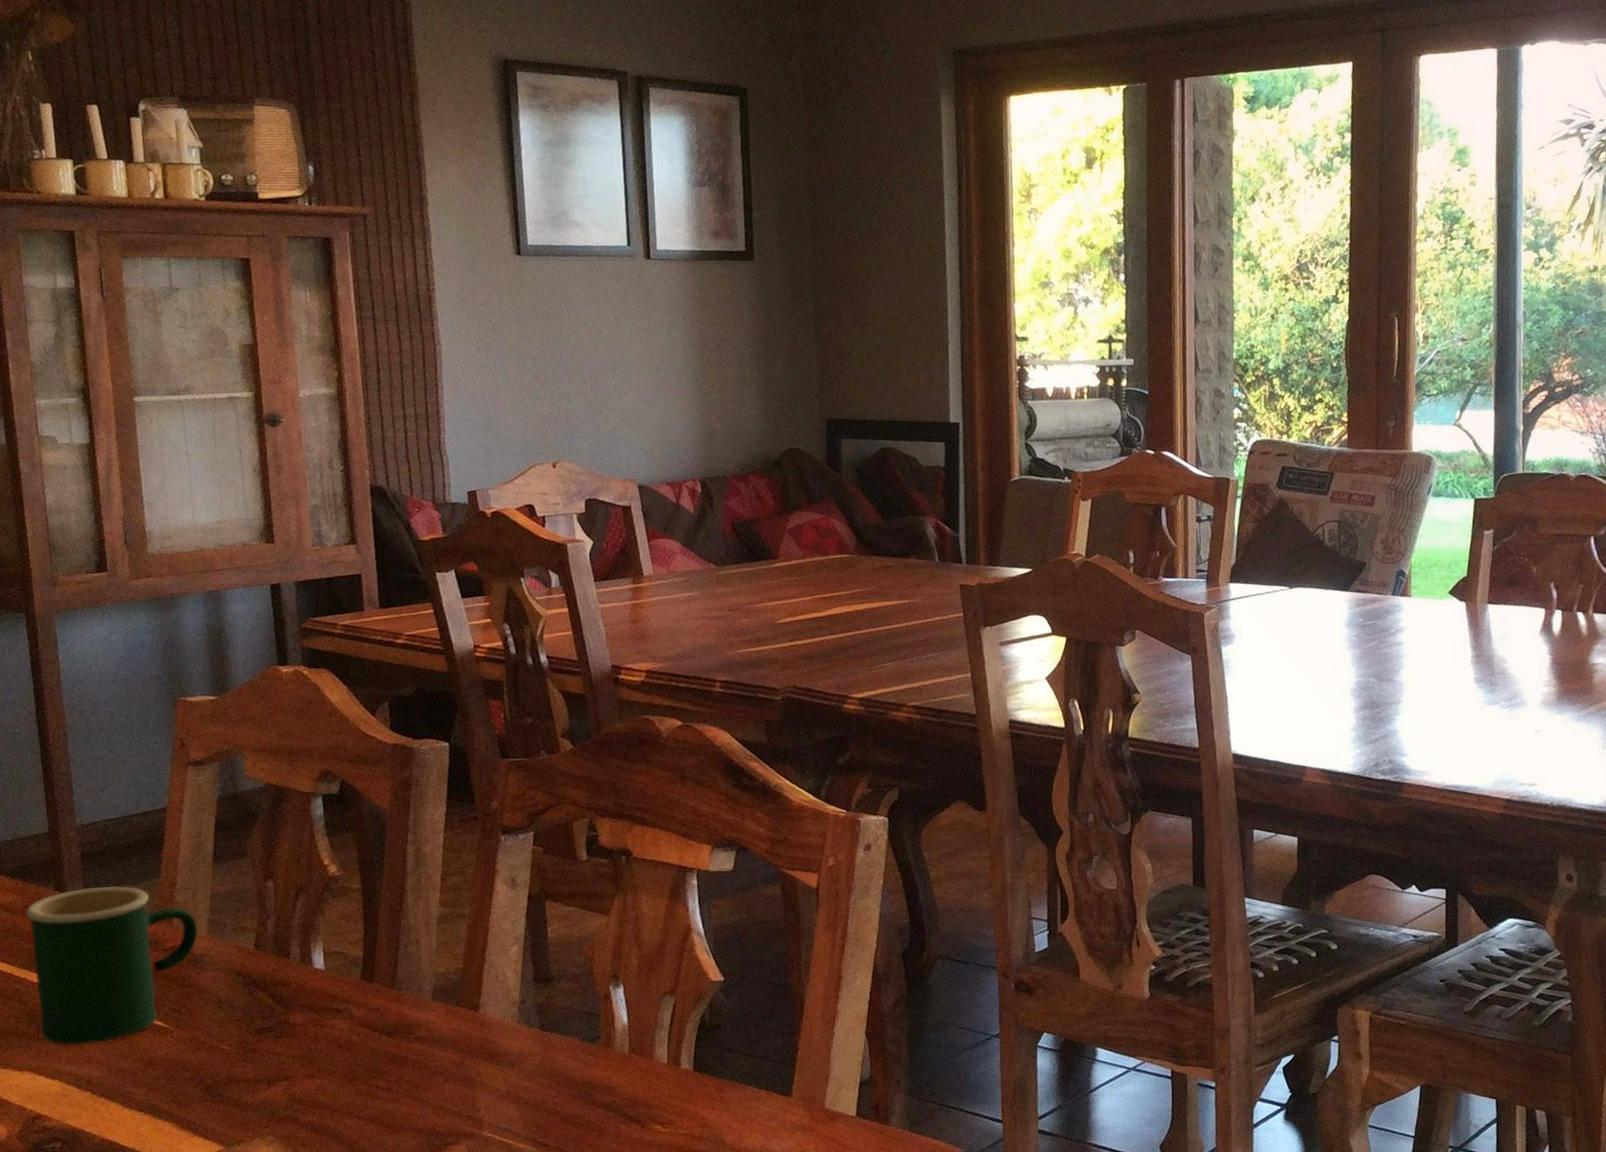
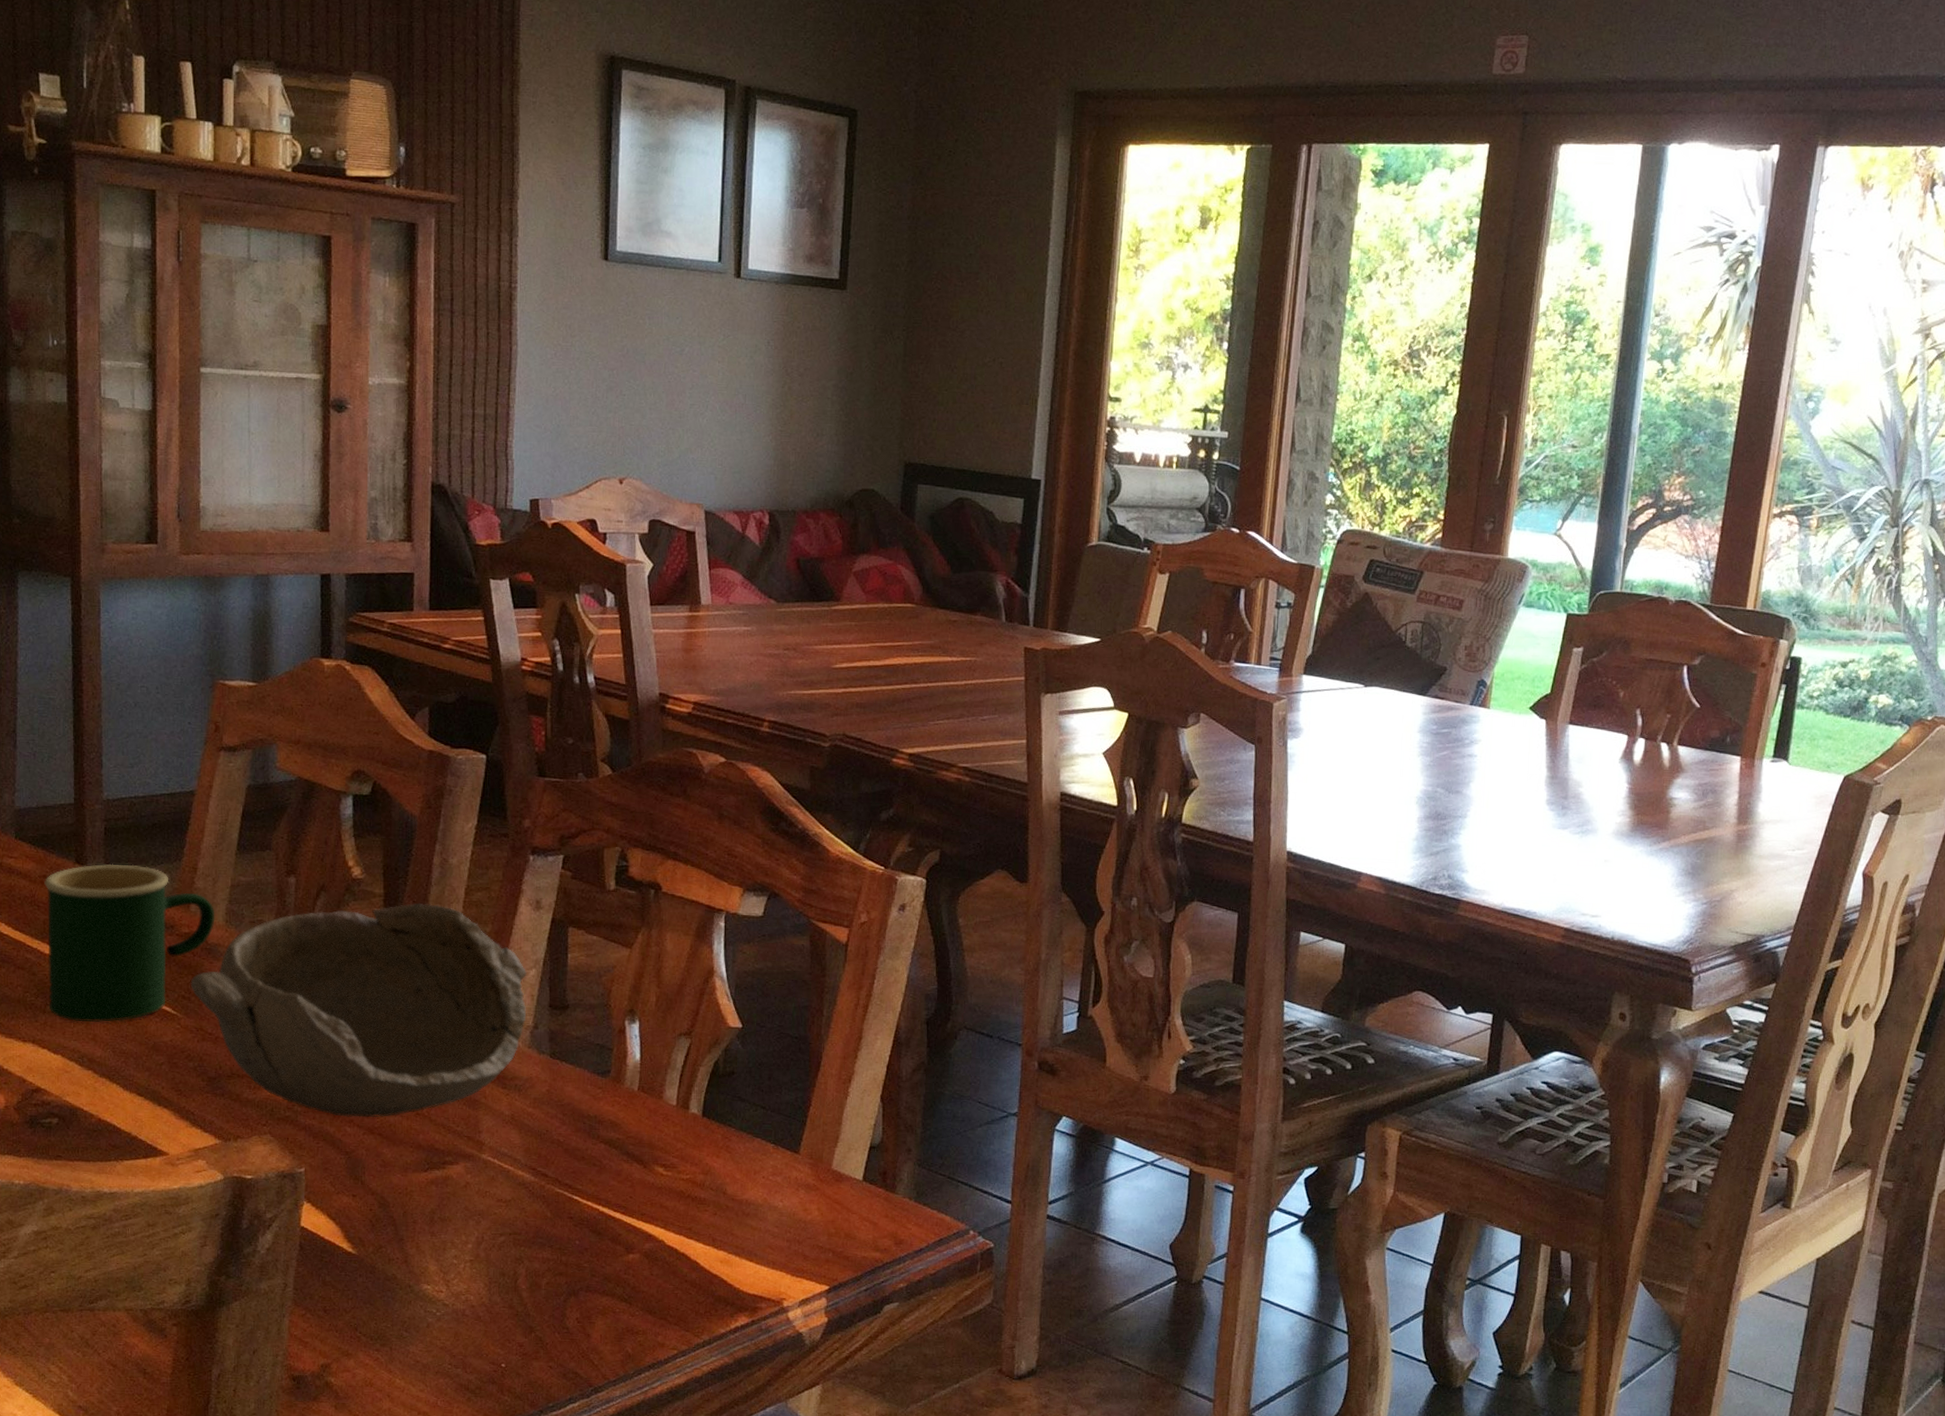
bowl: none [179,893,513,1110] -> present [190,902,527,1118]

